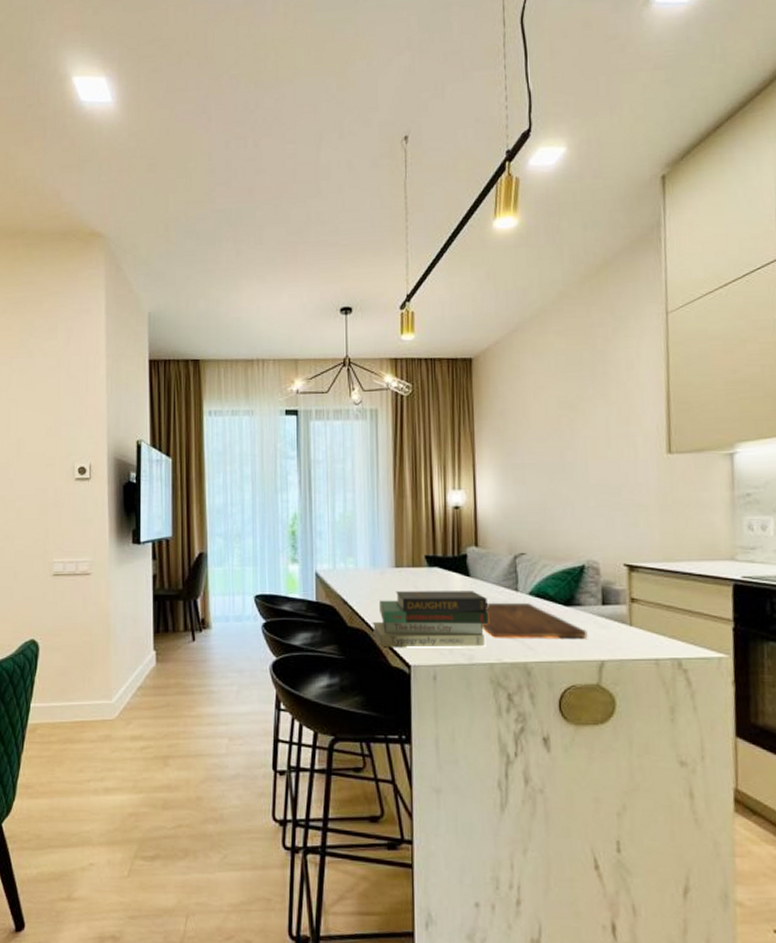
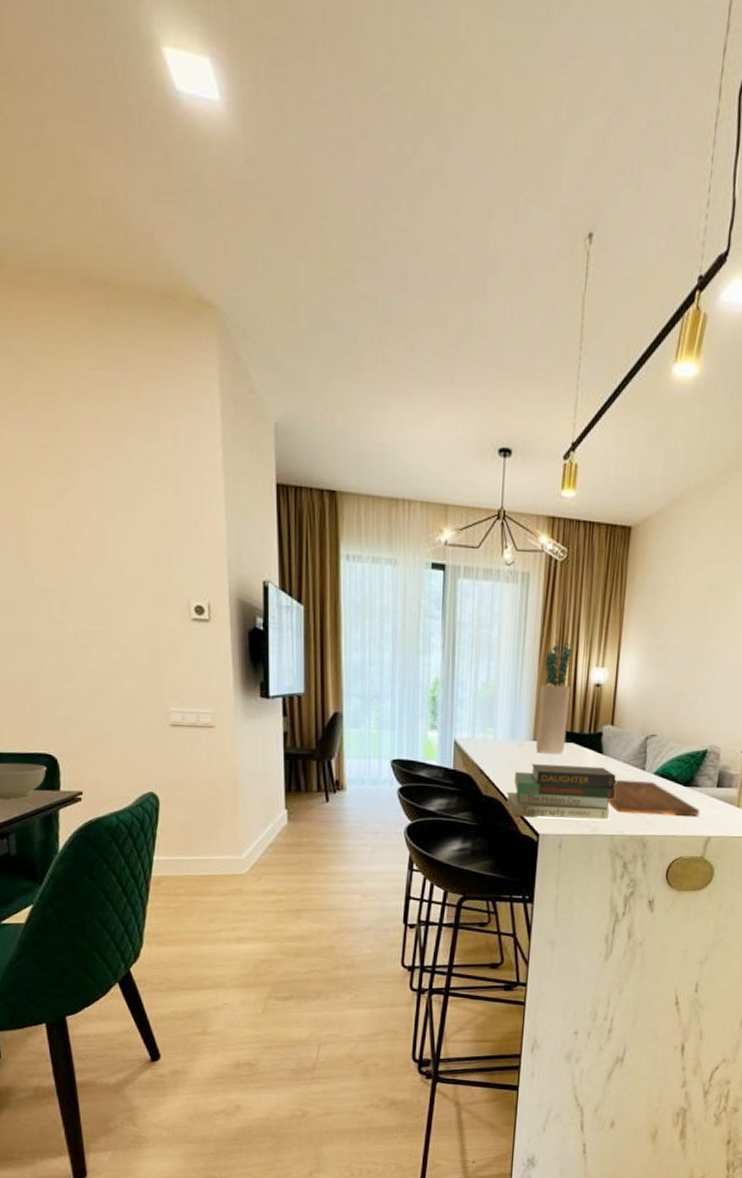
vase: none [397,463,429,580] -> present [536,636,572,755]

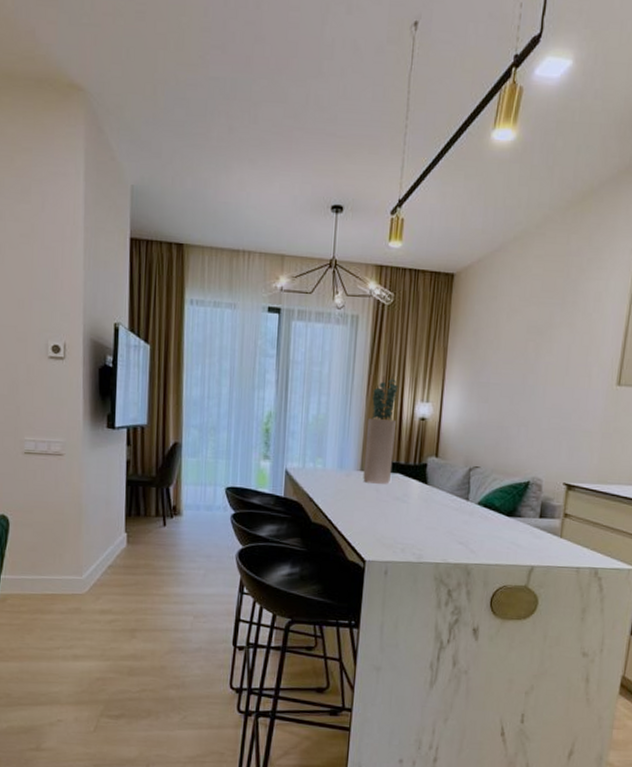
books: present [505,764,616,820] -> none [333,493,441,548]
cutting board: present [607,779,700,816] -> none [432,508,524,546]

